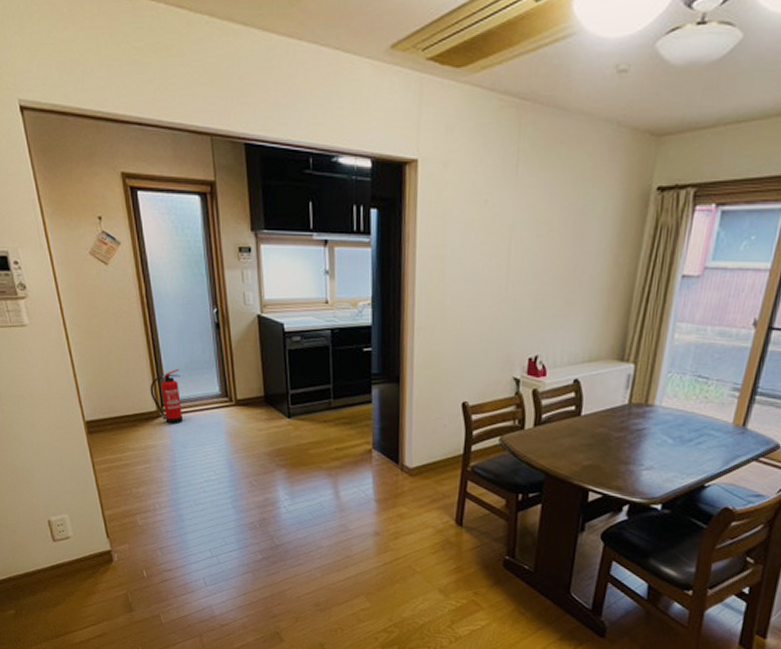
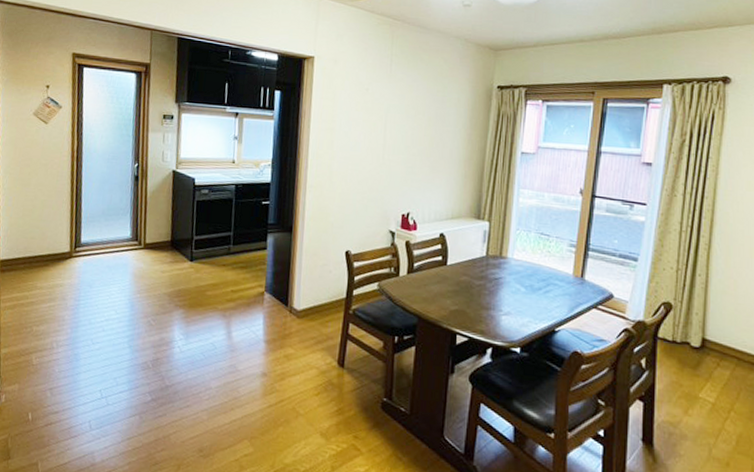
fire extinguisher: present [150,368,184,424] -> none [66,214,97,265]

